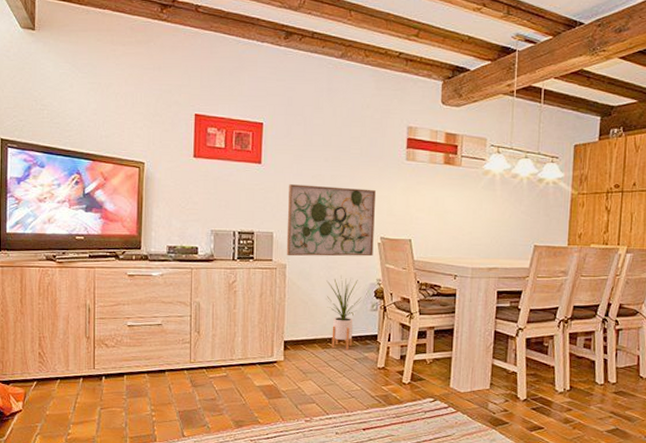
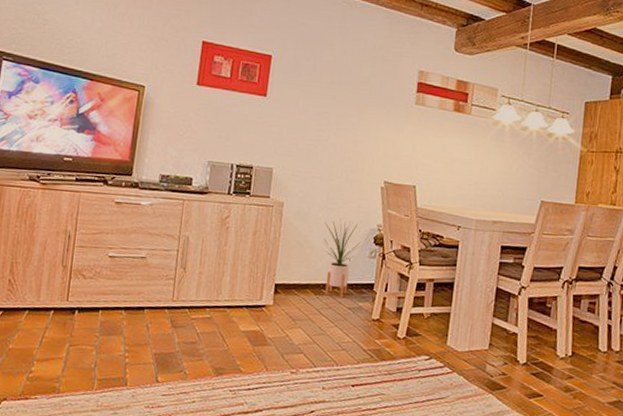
wall art: present [286,184,375,257] -> none [284,120,382,201]

